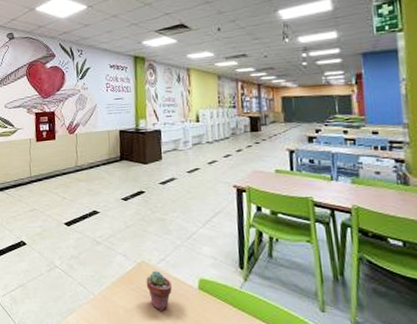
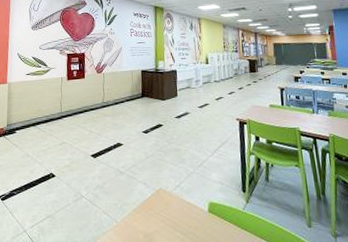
potted succulent: present [146,270,172,311] -> none [163,196,186,234]

